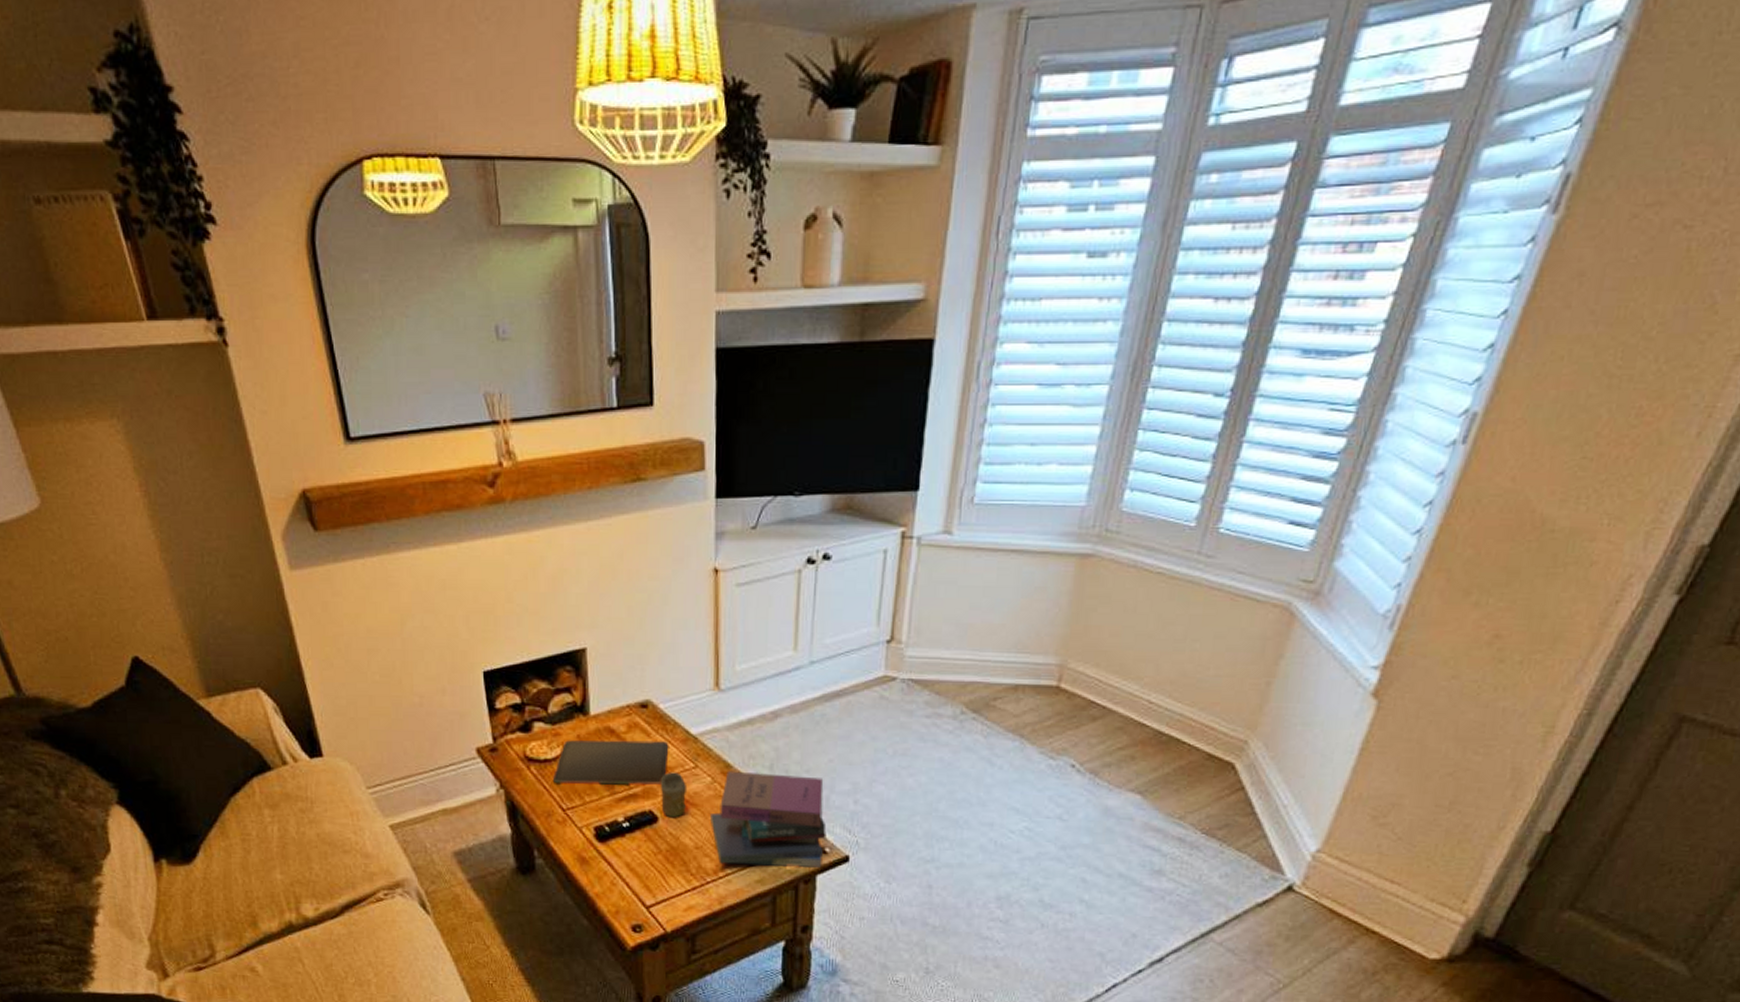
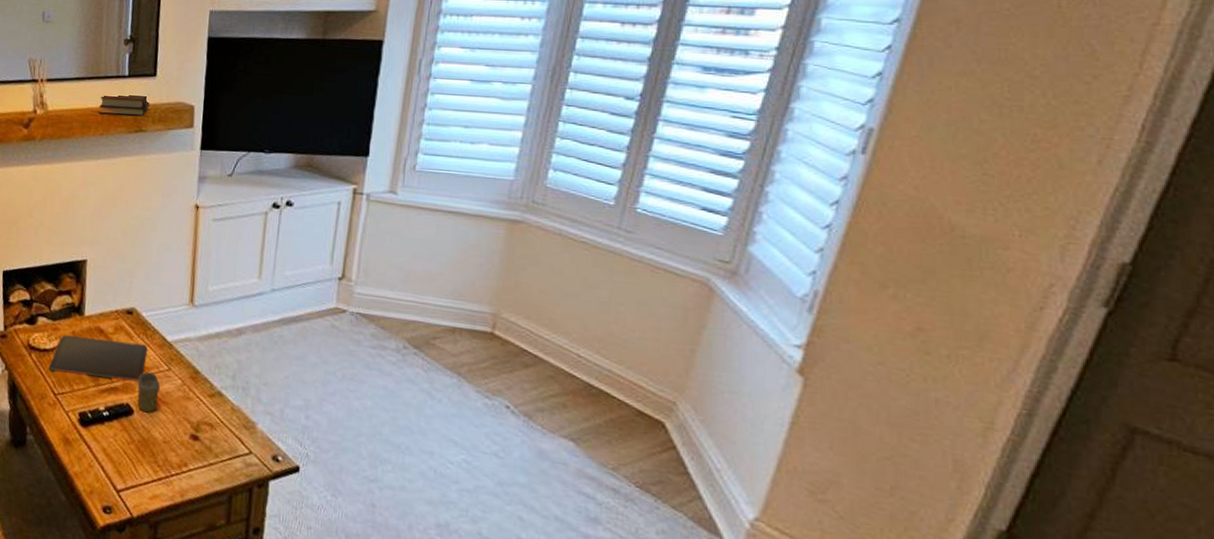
books: none [582,430,648,460] -> present [98,93,150,116]
books: present [710,771,827,868] -> none [178,376,280,474]

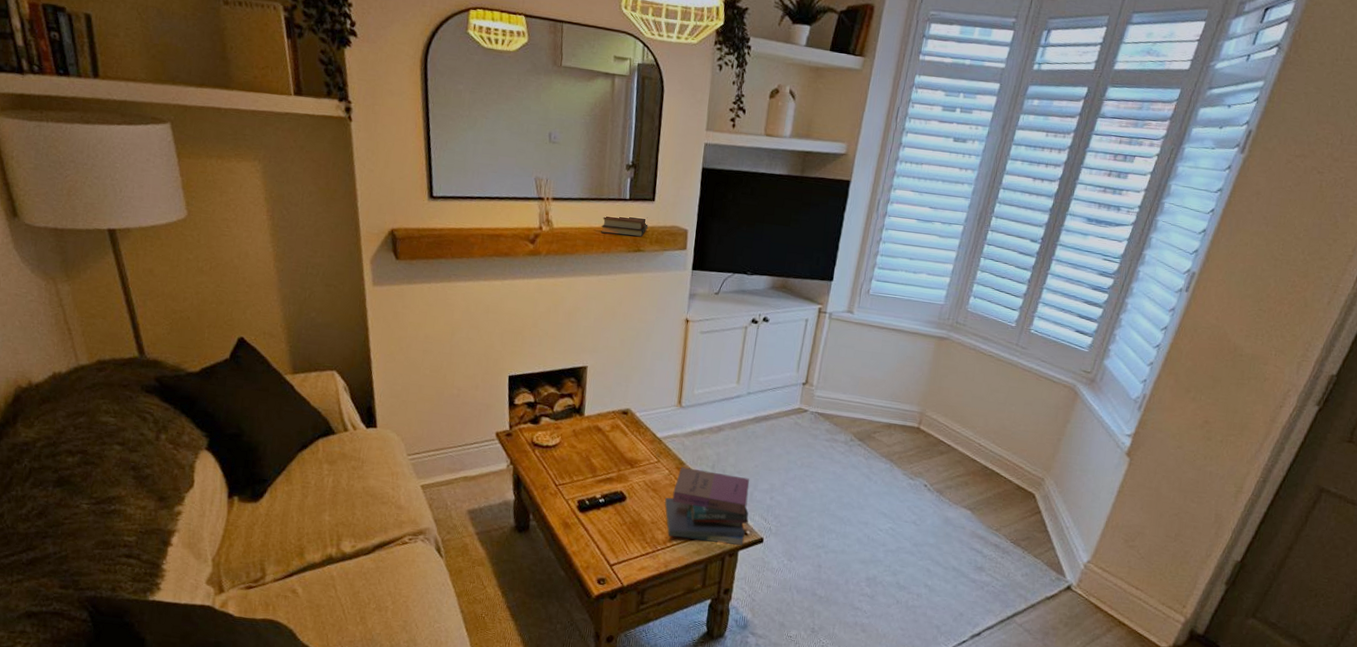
tablet: present [48,335,148,382] -> none [550,433,640,473]
candle: present [137,371,161,413] -> none [629,464,651,499]
books: none [178,376,280,474] -> present [665,467,750,545]

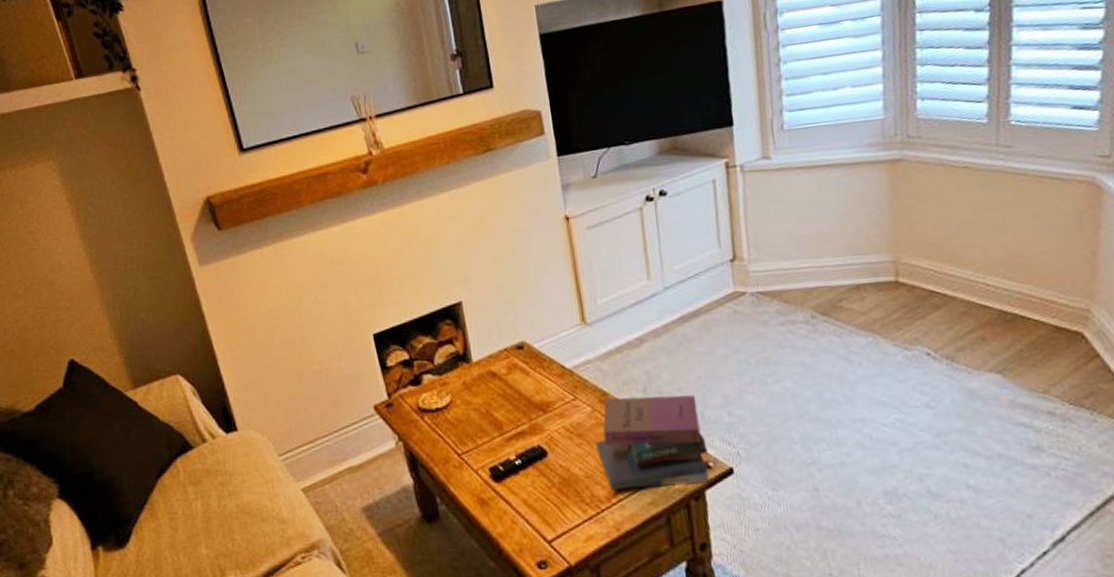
books: present [600,214,648,237] -> none [438,108,493,140]

